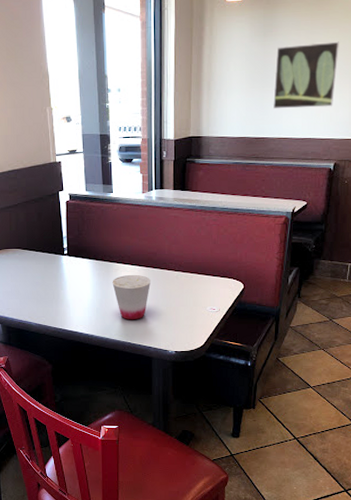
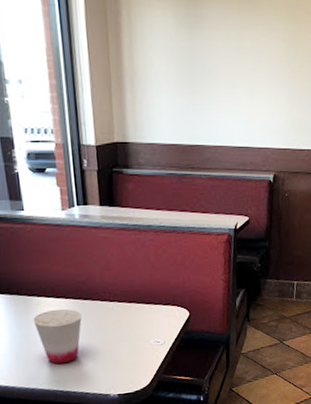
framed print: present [273,41,339,109] -> none [205,40,270,113]

